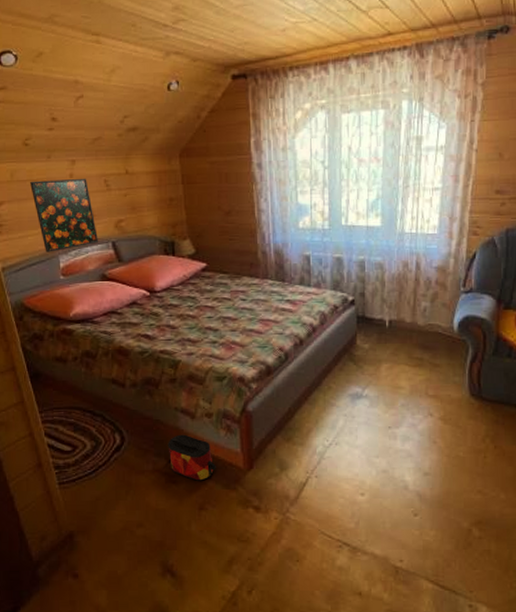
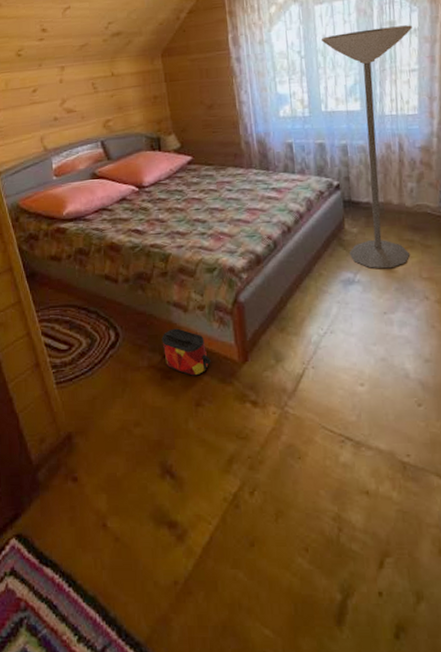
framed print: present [30,178,99,253] -> none [23,82,89,155]
floor lamp: none [346,141,439,385] -> present [321,25,412,269]

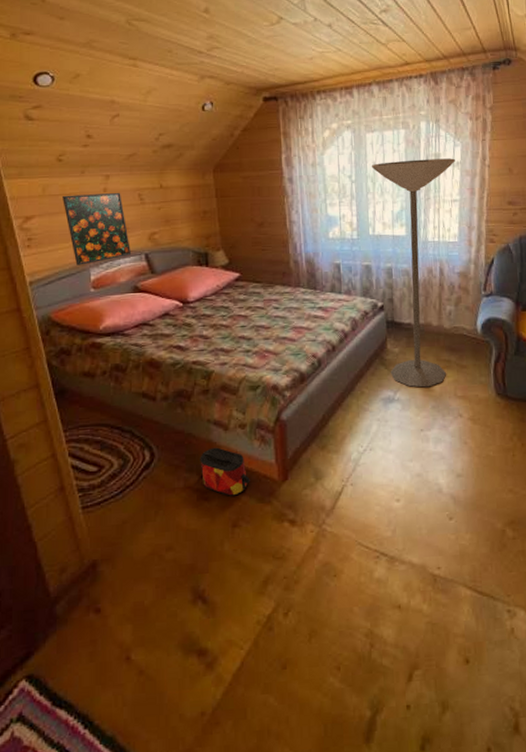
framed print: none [23,82,89,155] -> present [63,192,132,266]

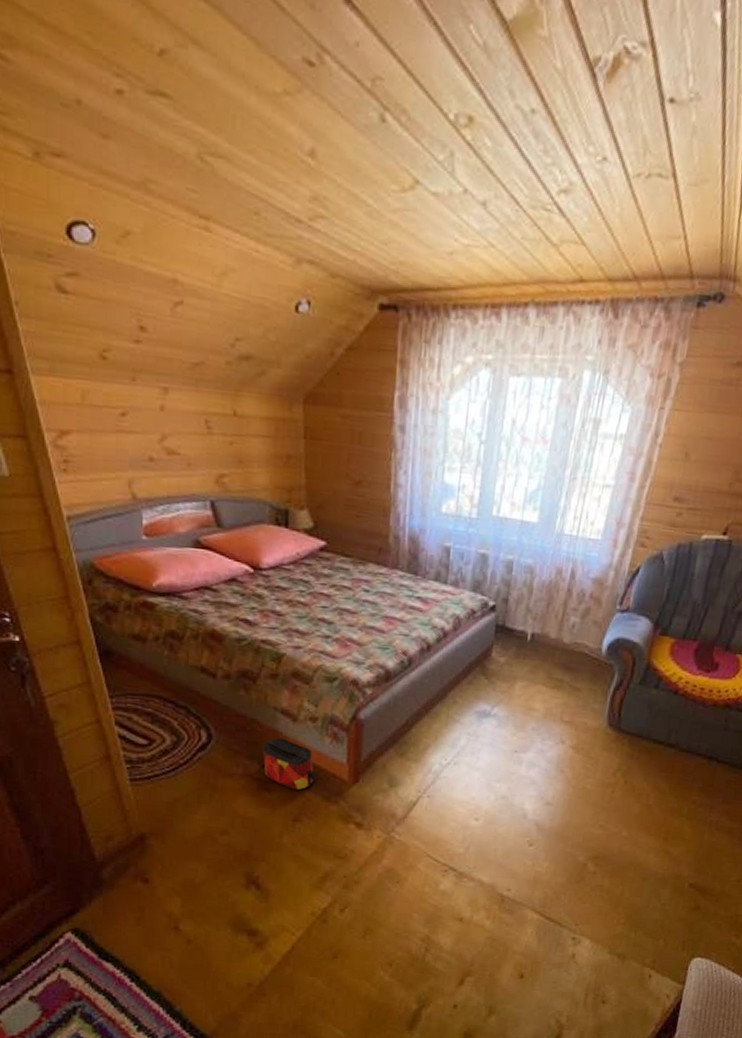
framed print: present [63,192,132,266] -> none [107,408,194,505]
floor lamp: present [371,158,455,388] -> none [490,421,619,707]

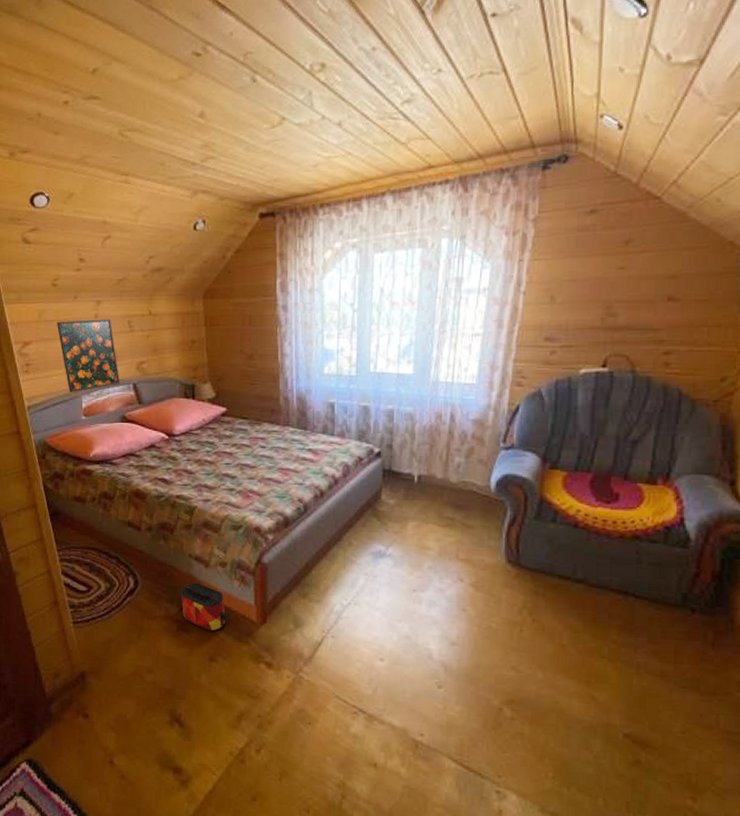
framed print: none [107,408,194,505] -> present [57,318,121,392]

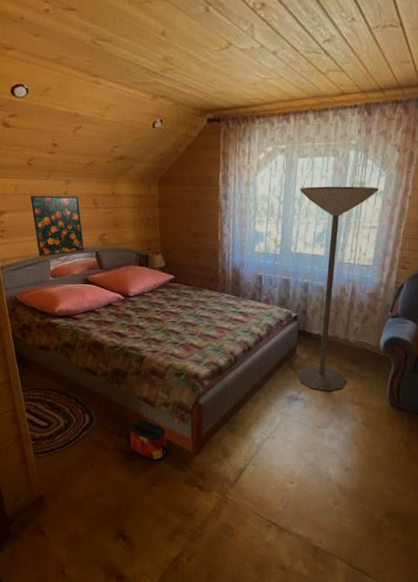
floor lamp: none [377,283,481,545] -> present [296,186,379,392]

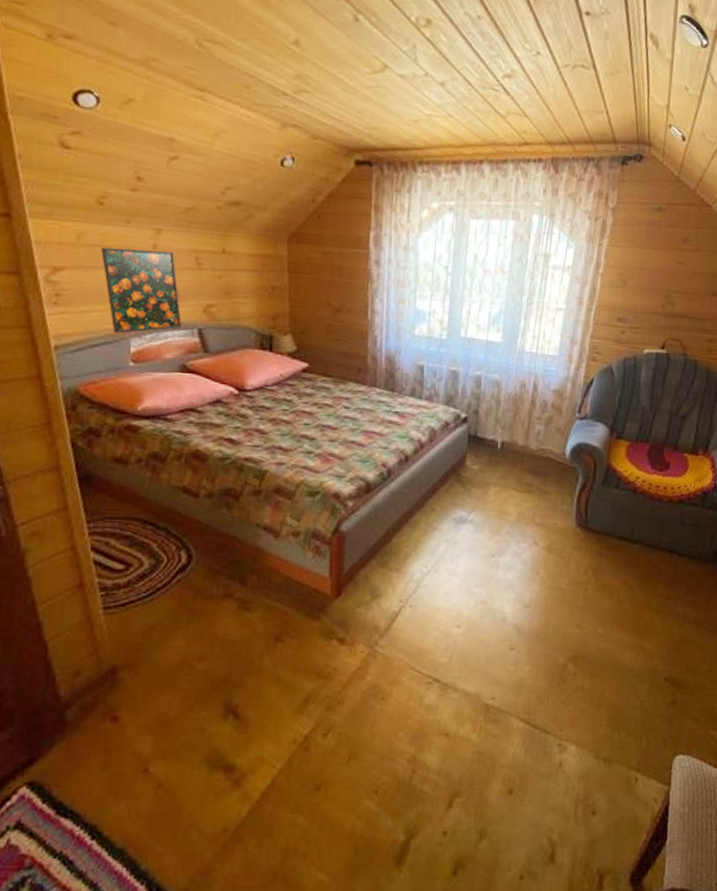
bag: present [129,419,169,461] -> none [244,554,299,608]
floor lamp: present [296,186,379,392] -> none [466,256,566,511]

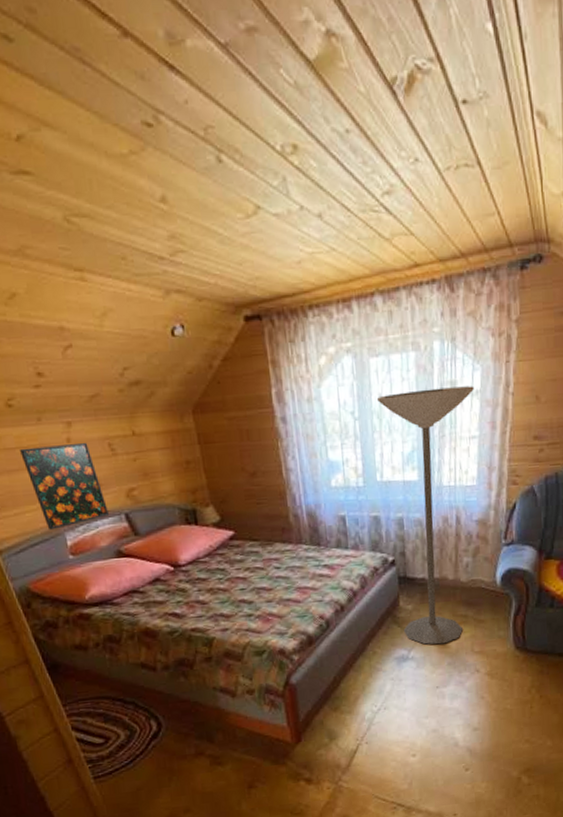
floor lamp: none [466,256,566,511] -> present [376,385,474,645]

